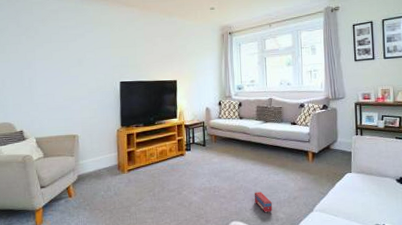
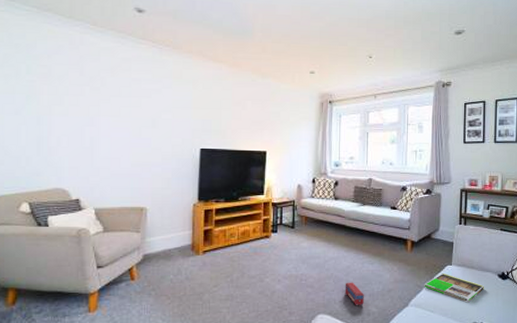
magazine: none [326,180,385,207] -> present [424,273,485,303]

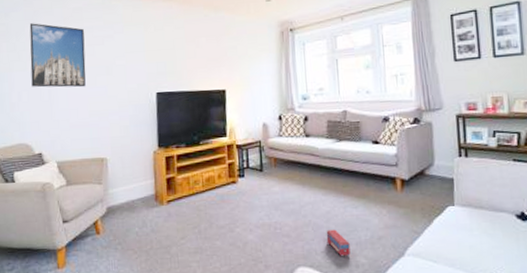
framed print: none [72,68,131,138] -> present [29,23,86,88]
magazine: present [424,273,485,303] -> none [421,215,500,250]

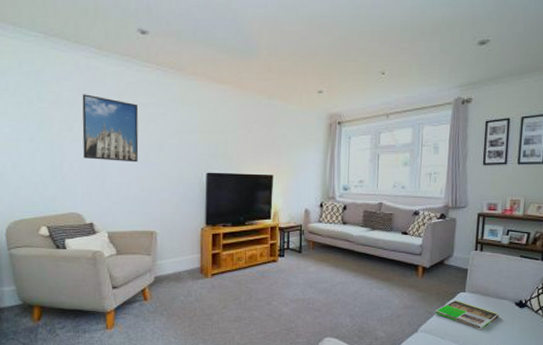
toy train: present [326,229,351,257] -> none [352,307,372,331]
magazine: none [421,215,500,250] -> present [435,299,500,330]

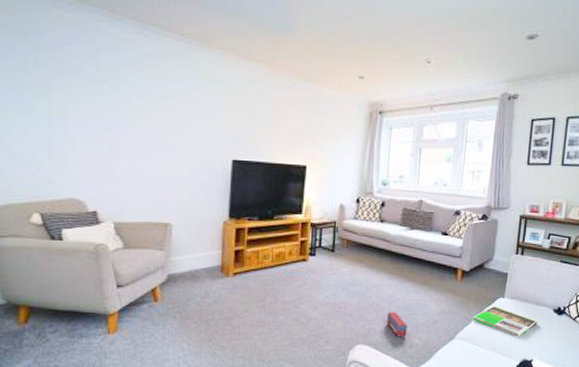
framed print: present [82,94,139,163] -> none [88,62,155,144]
toy train: none [352,307,372,331] -> present [386,312,407,338]

